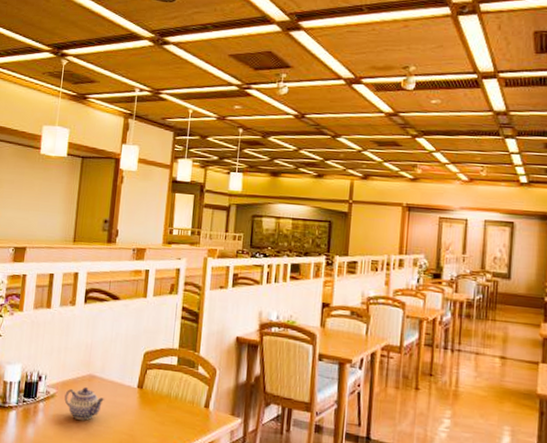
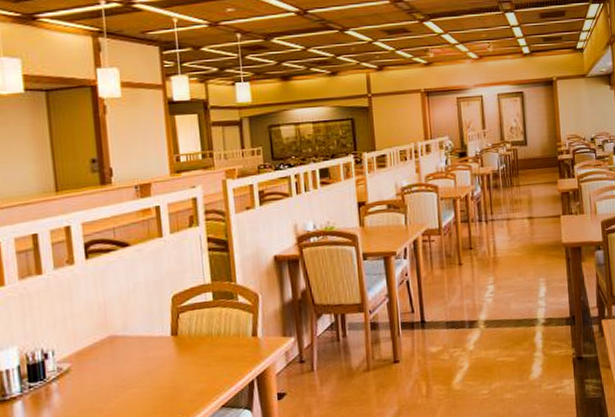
teapot: present [64,386,105,421] -> none [82,350,135,389]

